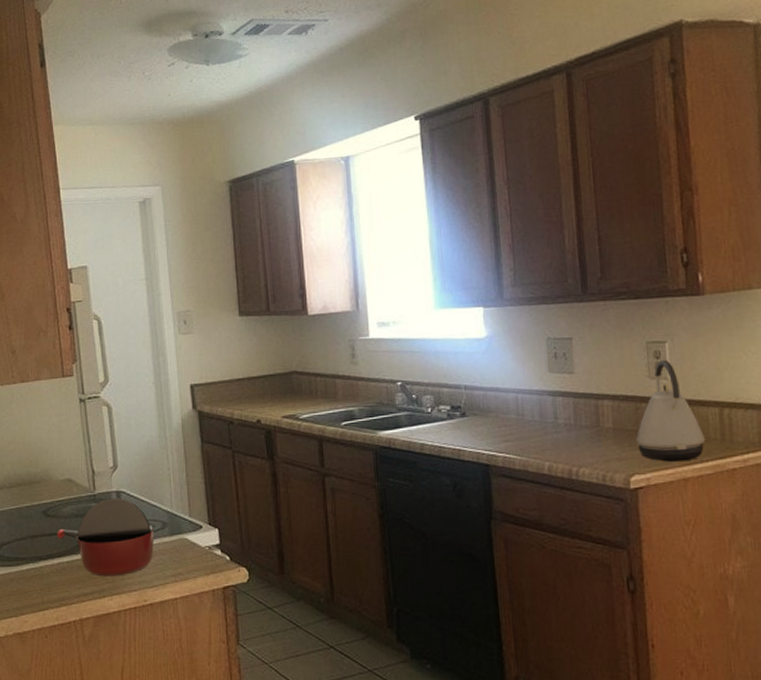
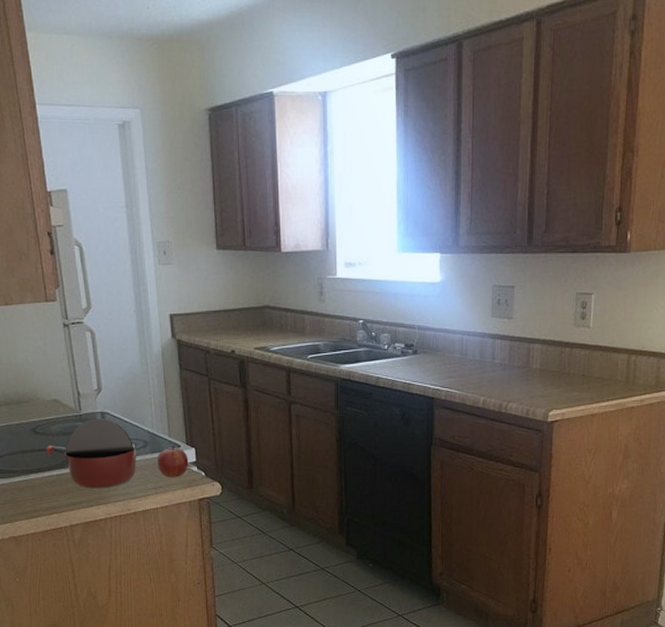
fruit: none [177,526,211,563] -> present [157,445,189,478]
kettle: present [635,360,706,462] -> none [557,310,614,400]

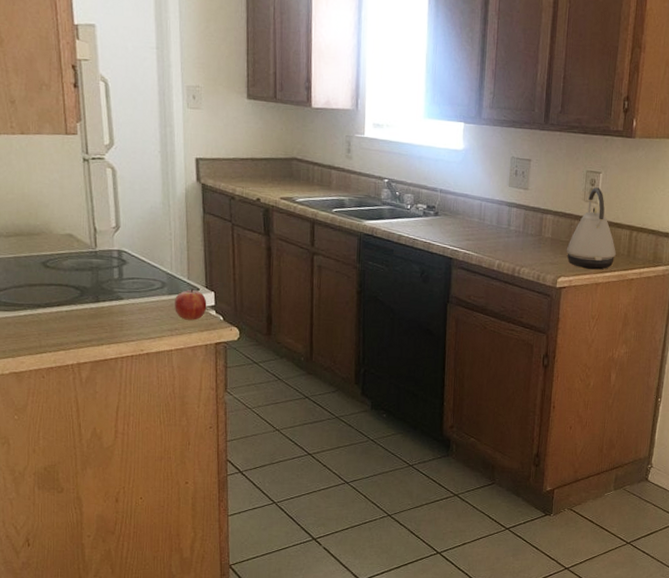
saucepan: present [46,418,137,489] -> none [56,255,154,328]
kettle: none [557,310,614,400] -> present [566,187,617,270]

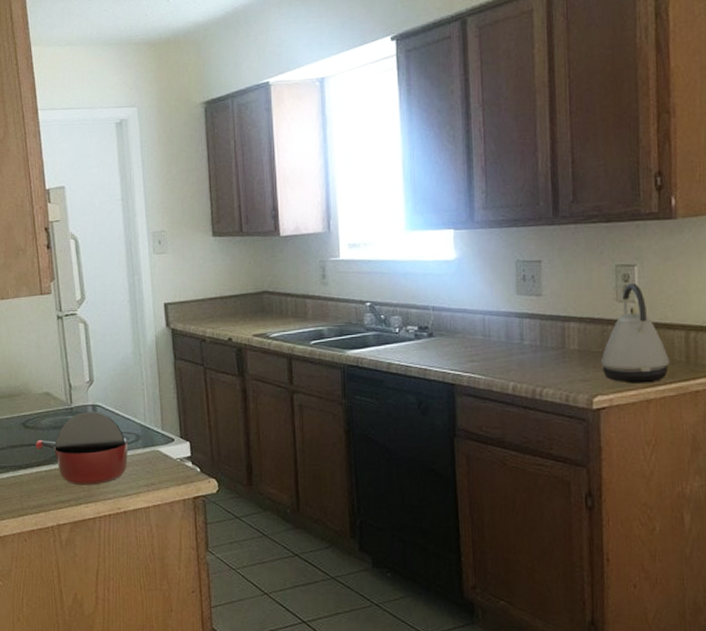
saucepan: none [56,255,154,328] -> present [35,411,129,486]
fruit: present [175,288,207,321] -> none [150,439,183,474]

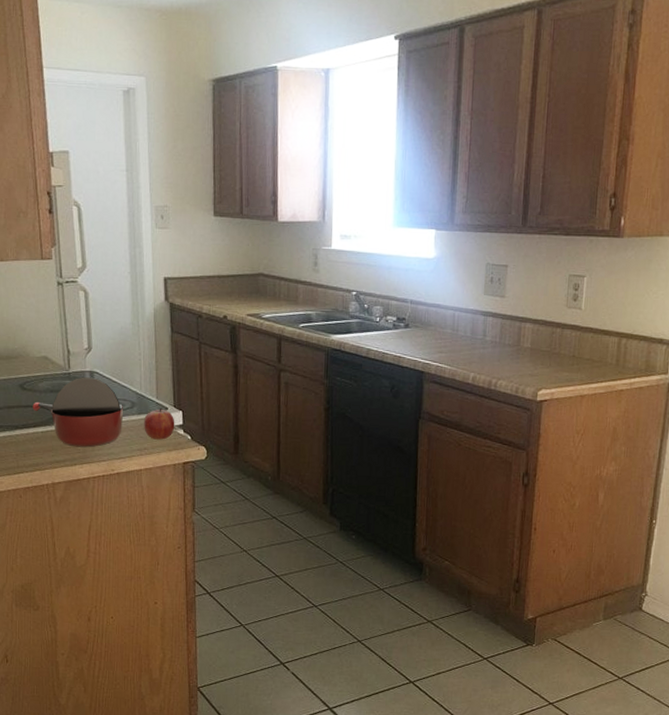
fruit: none [150,439,183,474] -> present [144,407,175,440]
kettle: present [600,283,671,384] -> none [547,292,604,381]

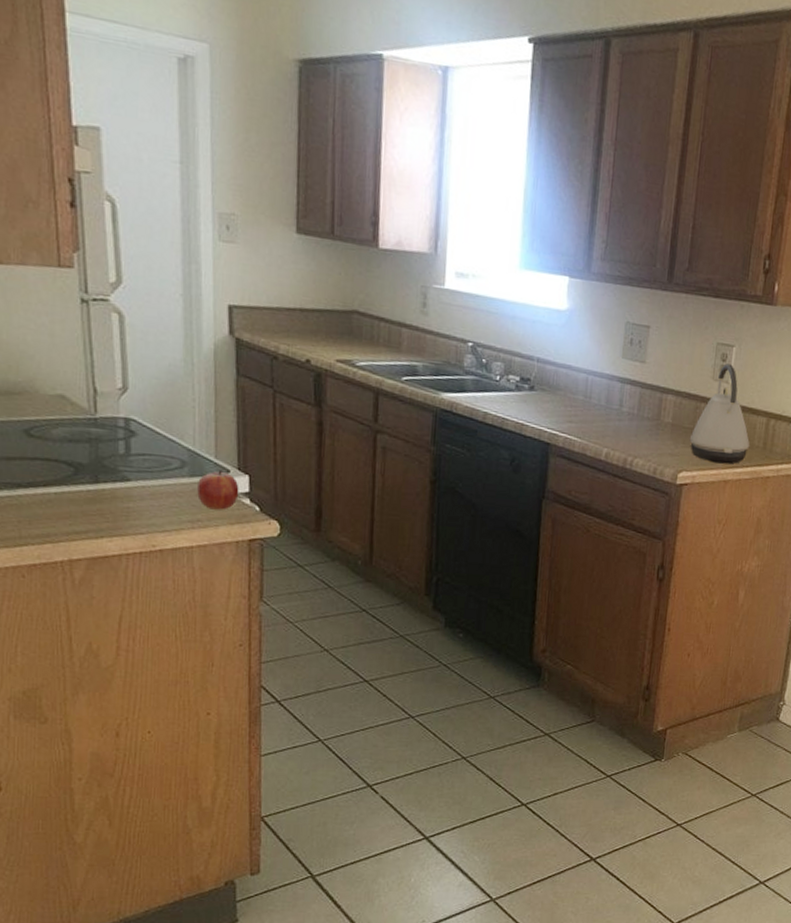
saucepan: present [32,377,124,448] -> none [42,424,171,516]
kettle: none [547,292,604,381] -> present [689,363,750,464]

